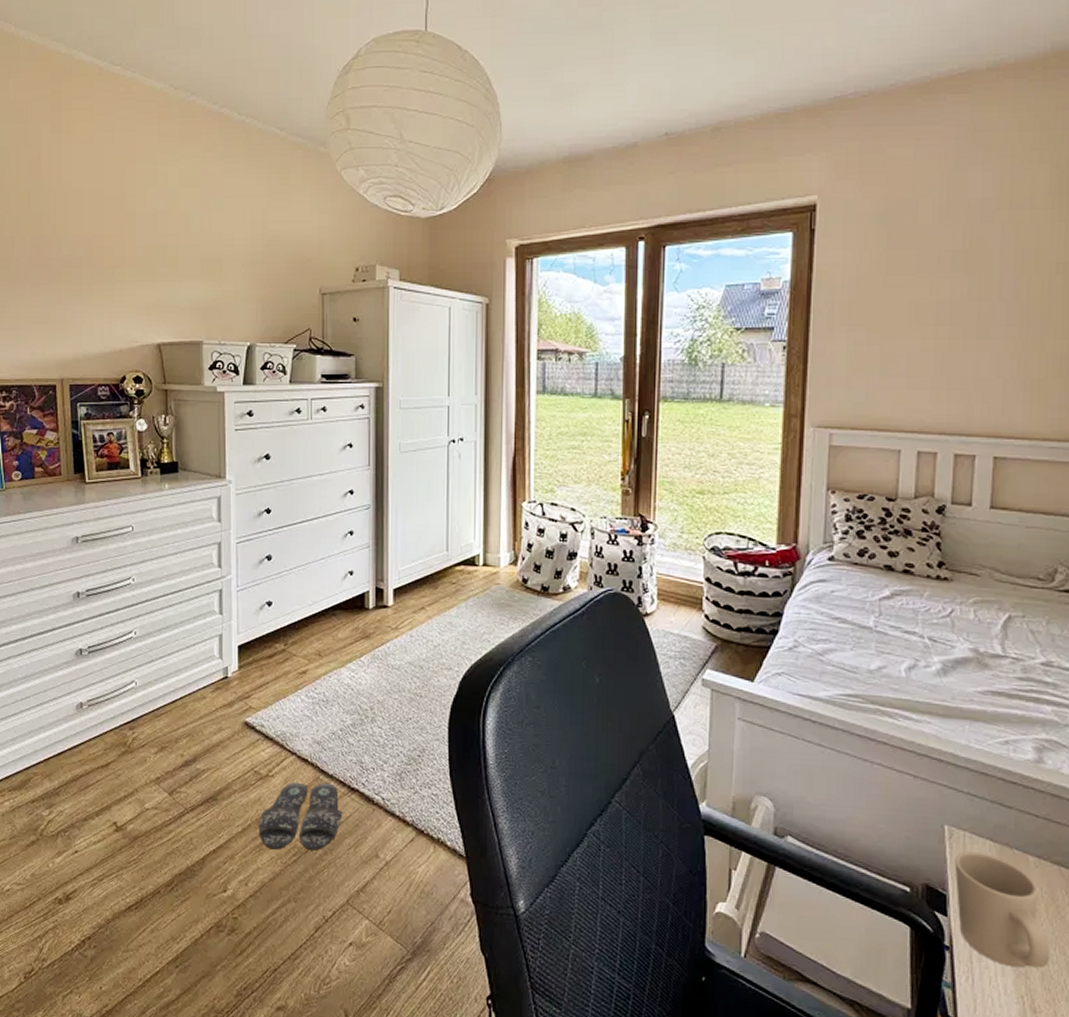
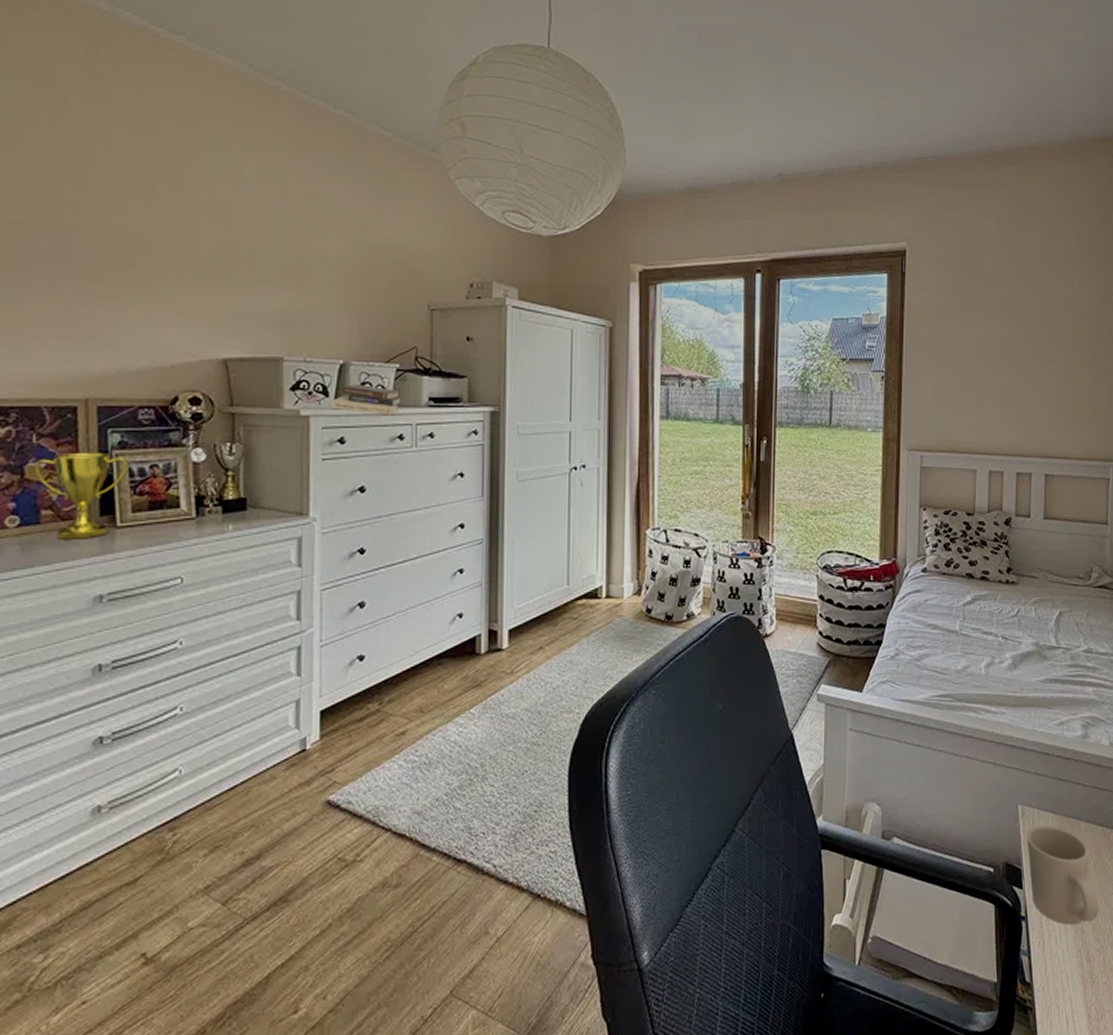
award: none [29,422,91,492] -> present [34,452,127,540]
books: none [241,364,298,391] -> present [331,384,401,416]
slippers: present [258,782,343,851] -> none [341,857,447,949]

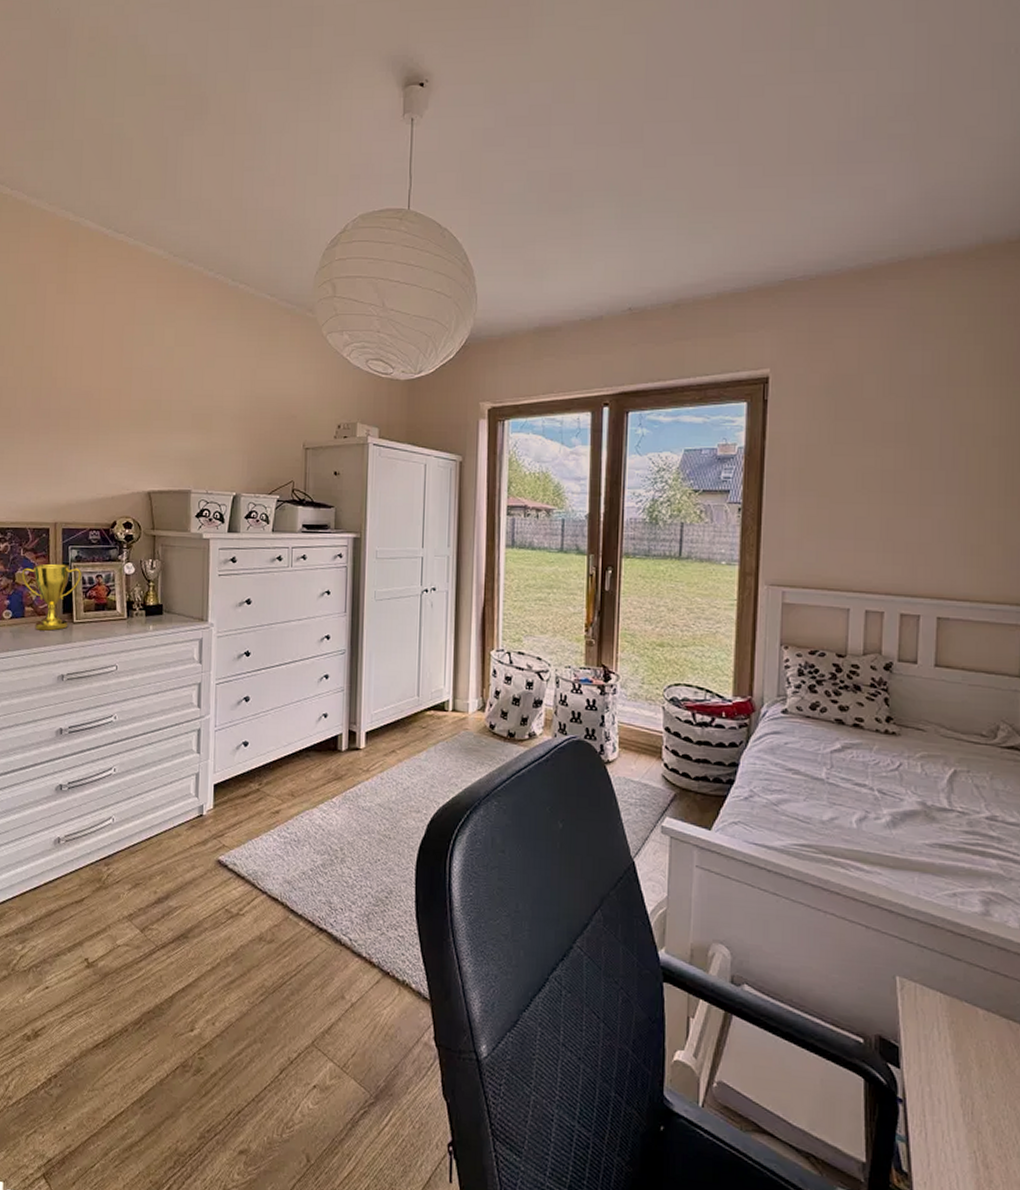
books: present [331,384,401,416] -> none [226,513,281,540]
mug: present [1027,824,1099,925] -> none [906,1002,1002,1123]

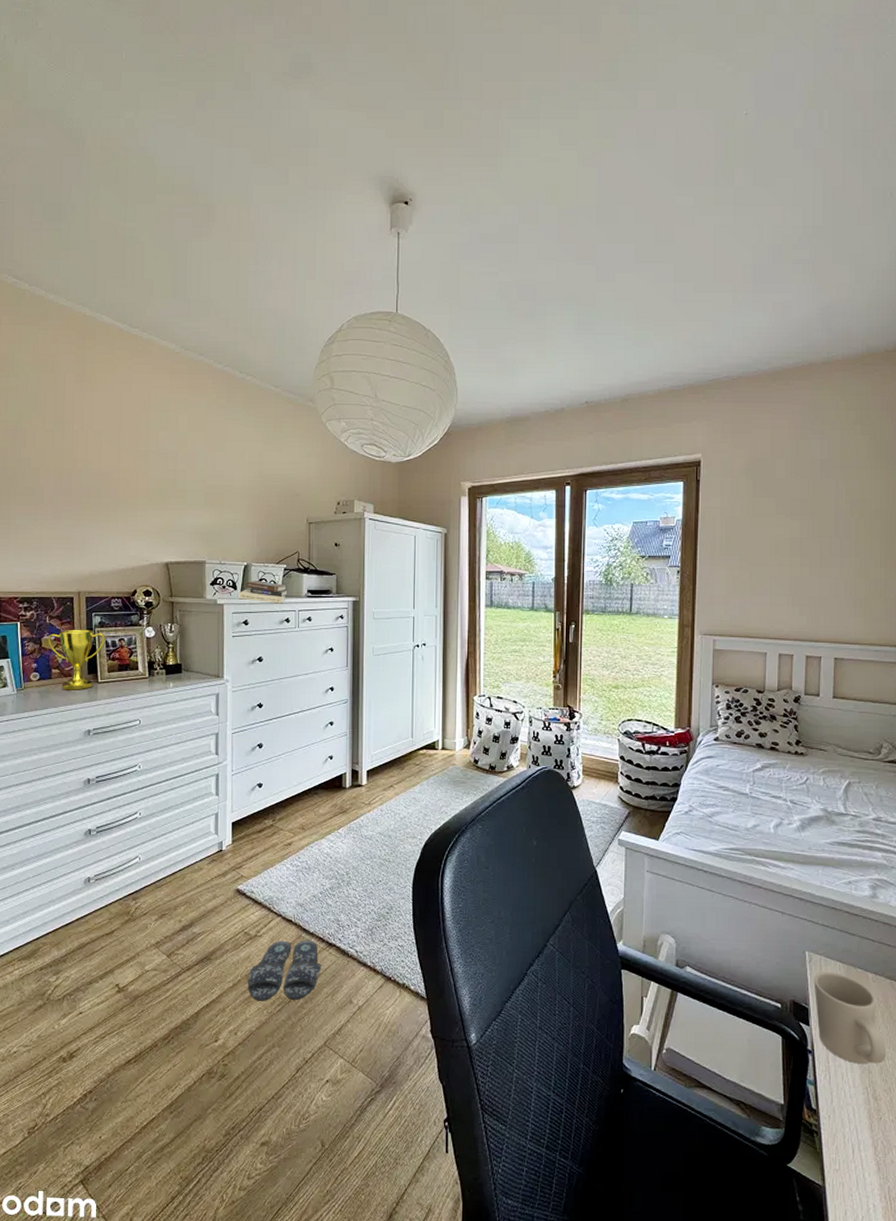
books: none [226,513,281,540] -> present [238,580,288,604]
slippers: none [227,921,311,991] -> present [247,940,322,1001]
mug: none [906,1002,1002,1123] -> present [814,971,887,1064]

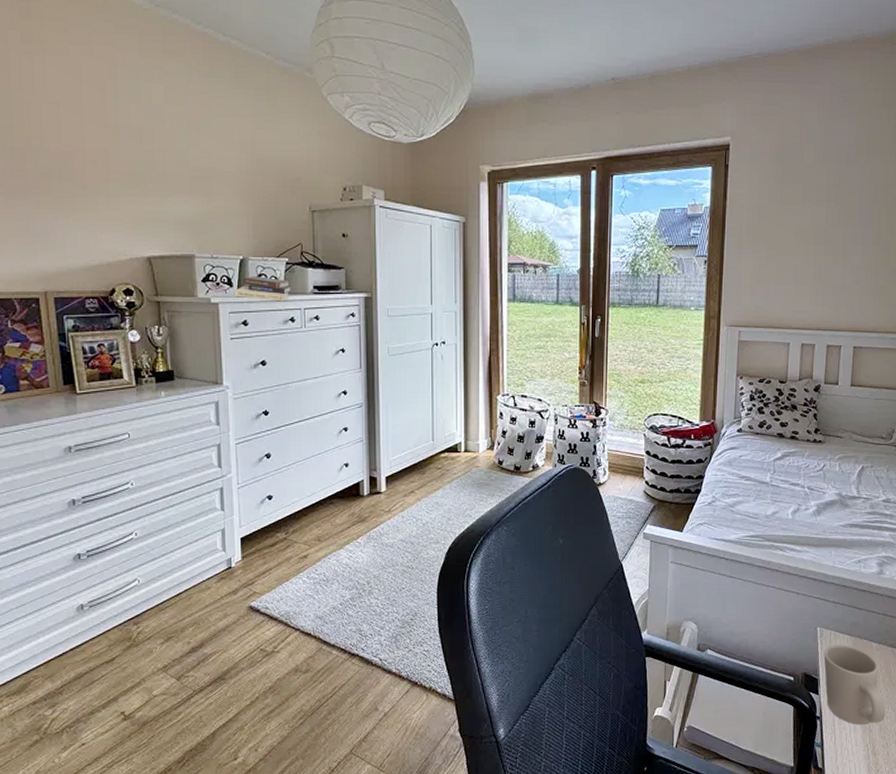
award: present [47,629,105,690] -> none [11,334,81,403]
slippers: present [247,940,322,1001] -> none [266,651,345,716]

